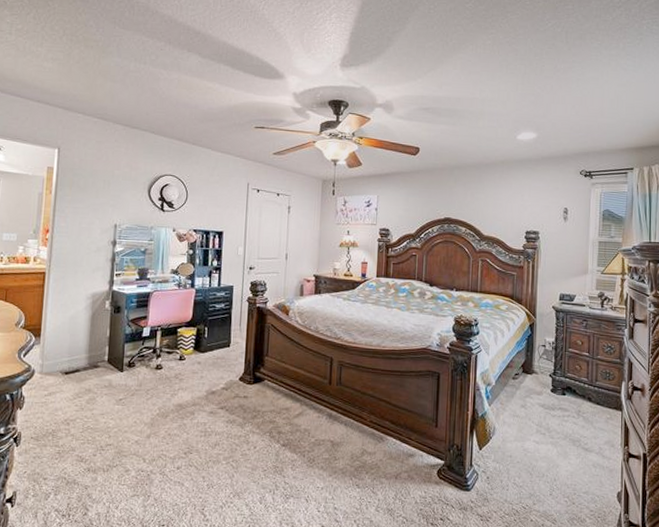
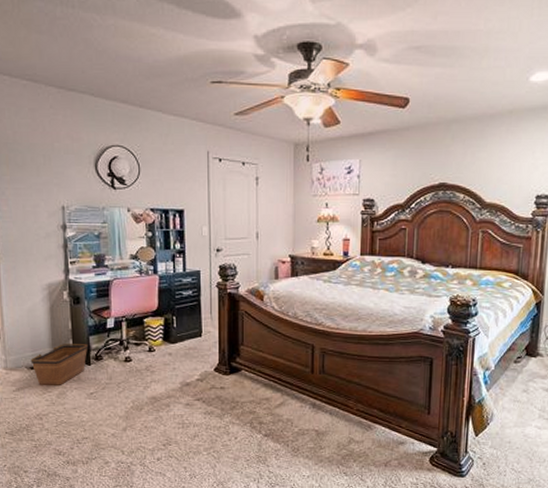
bicycle basket: none [66,350,123,391] -> present [30,344,89,385]

